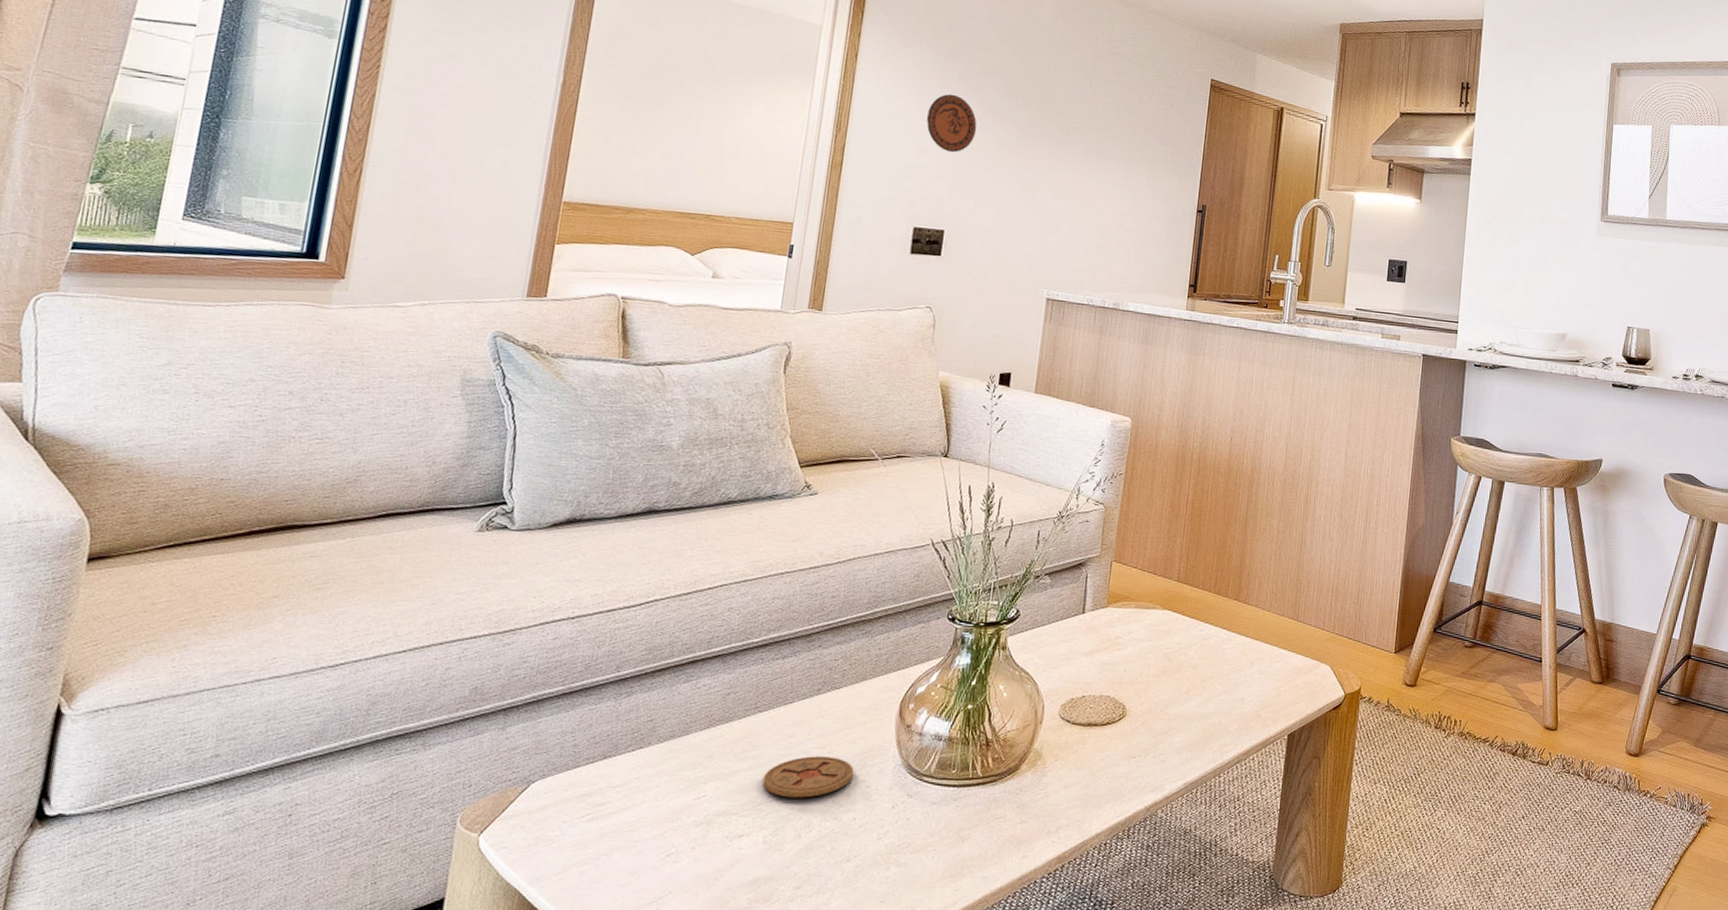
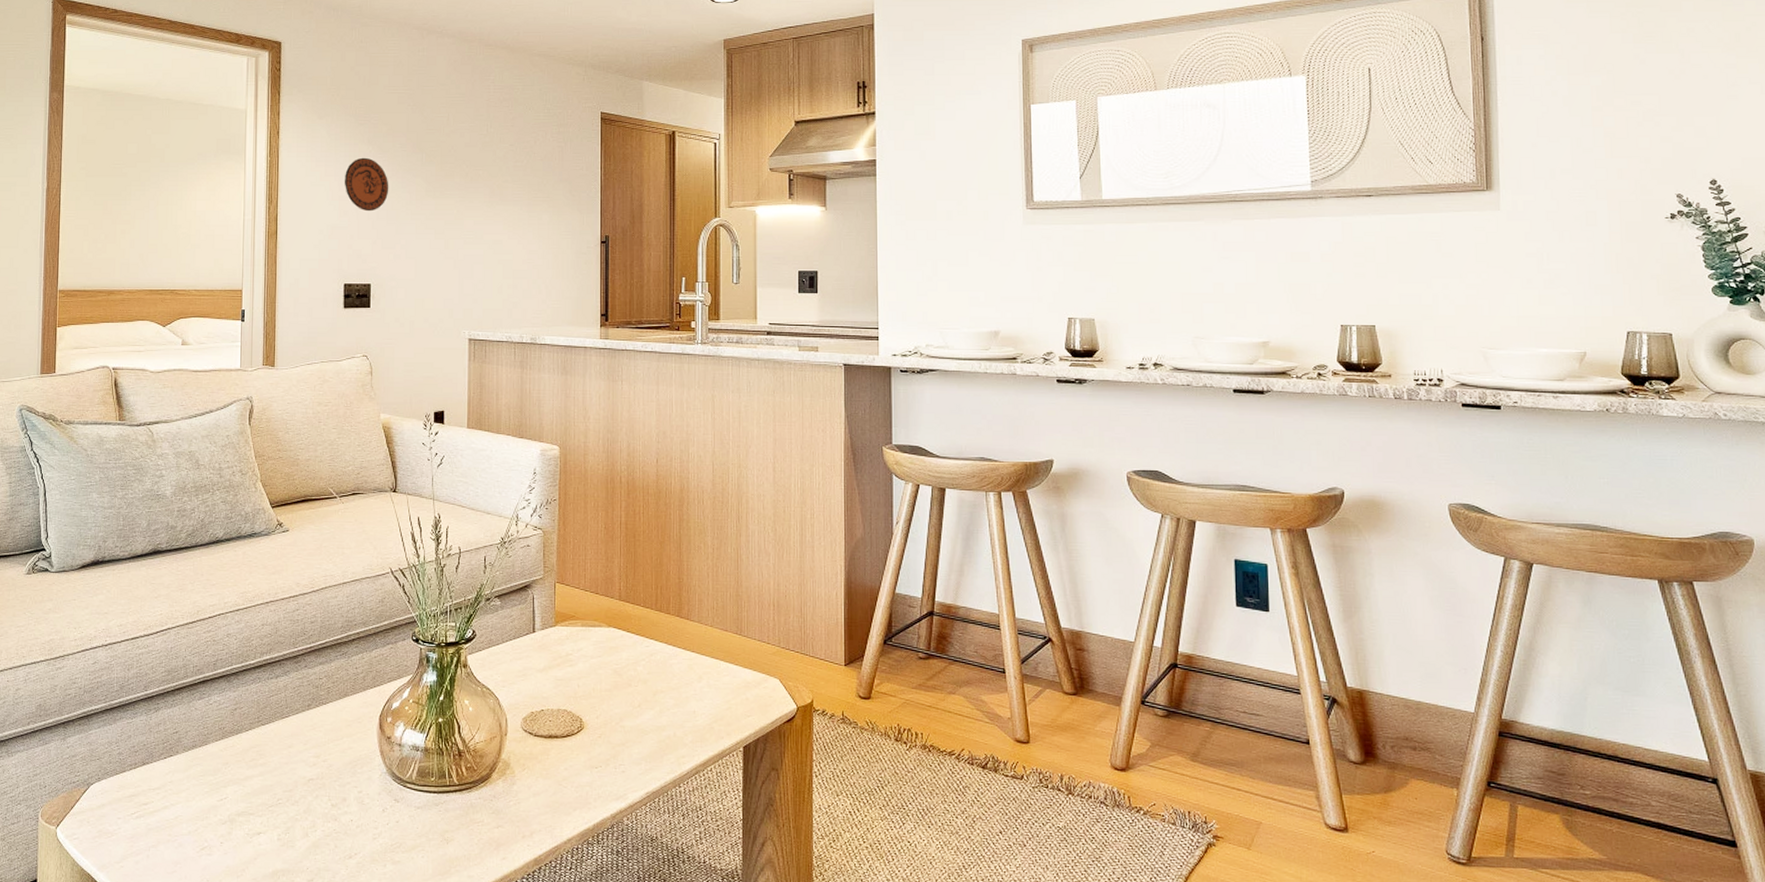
coaster: present [762,756,854,798] -> none [272,764,347,801]

